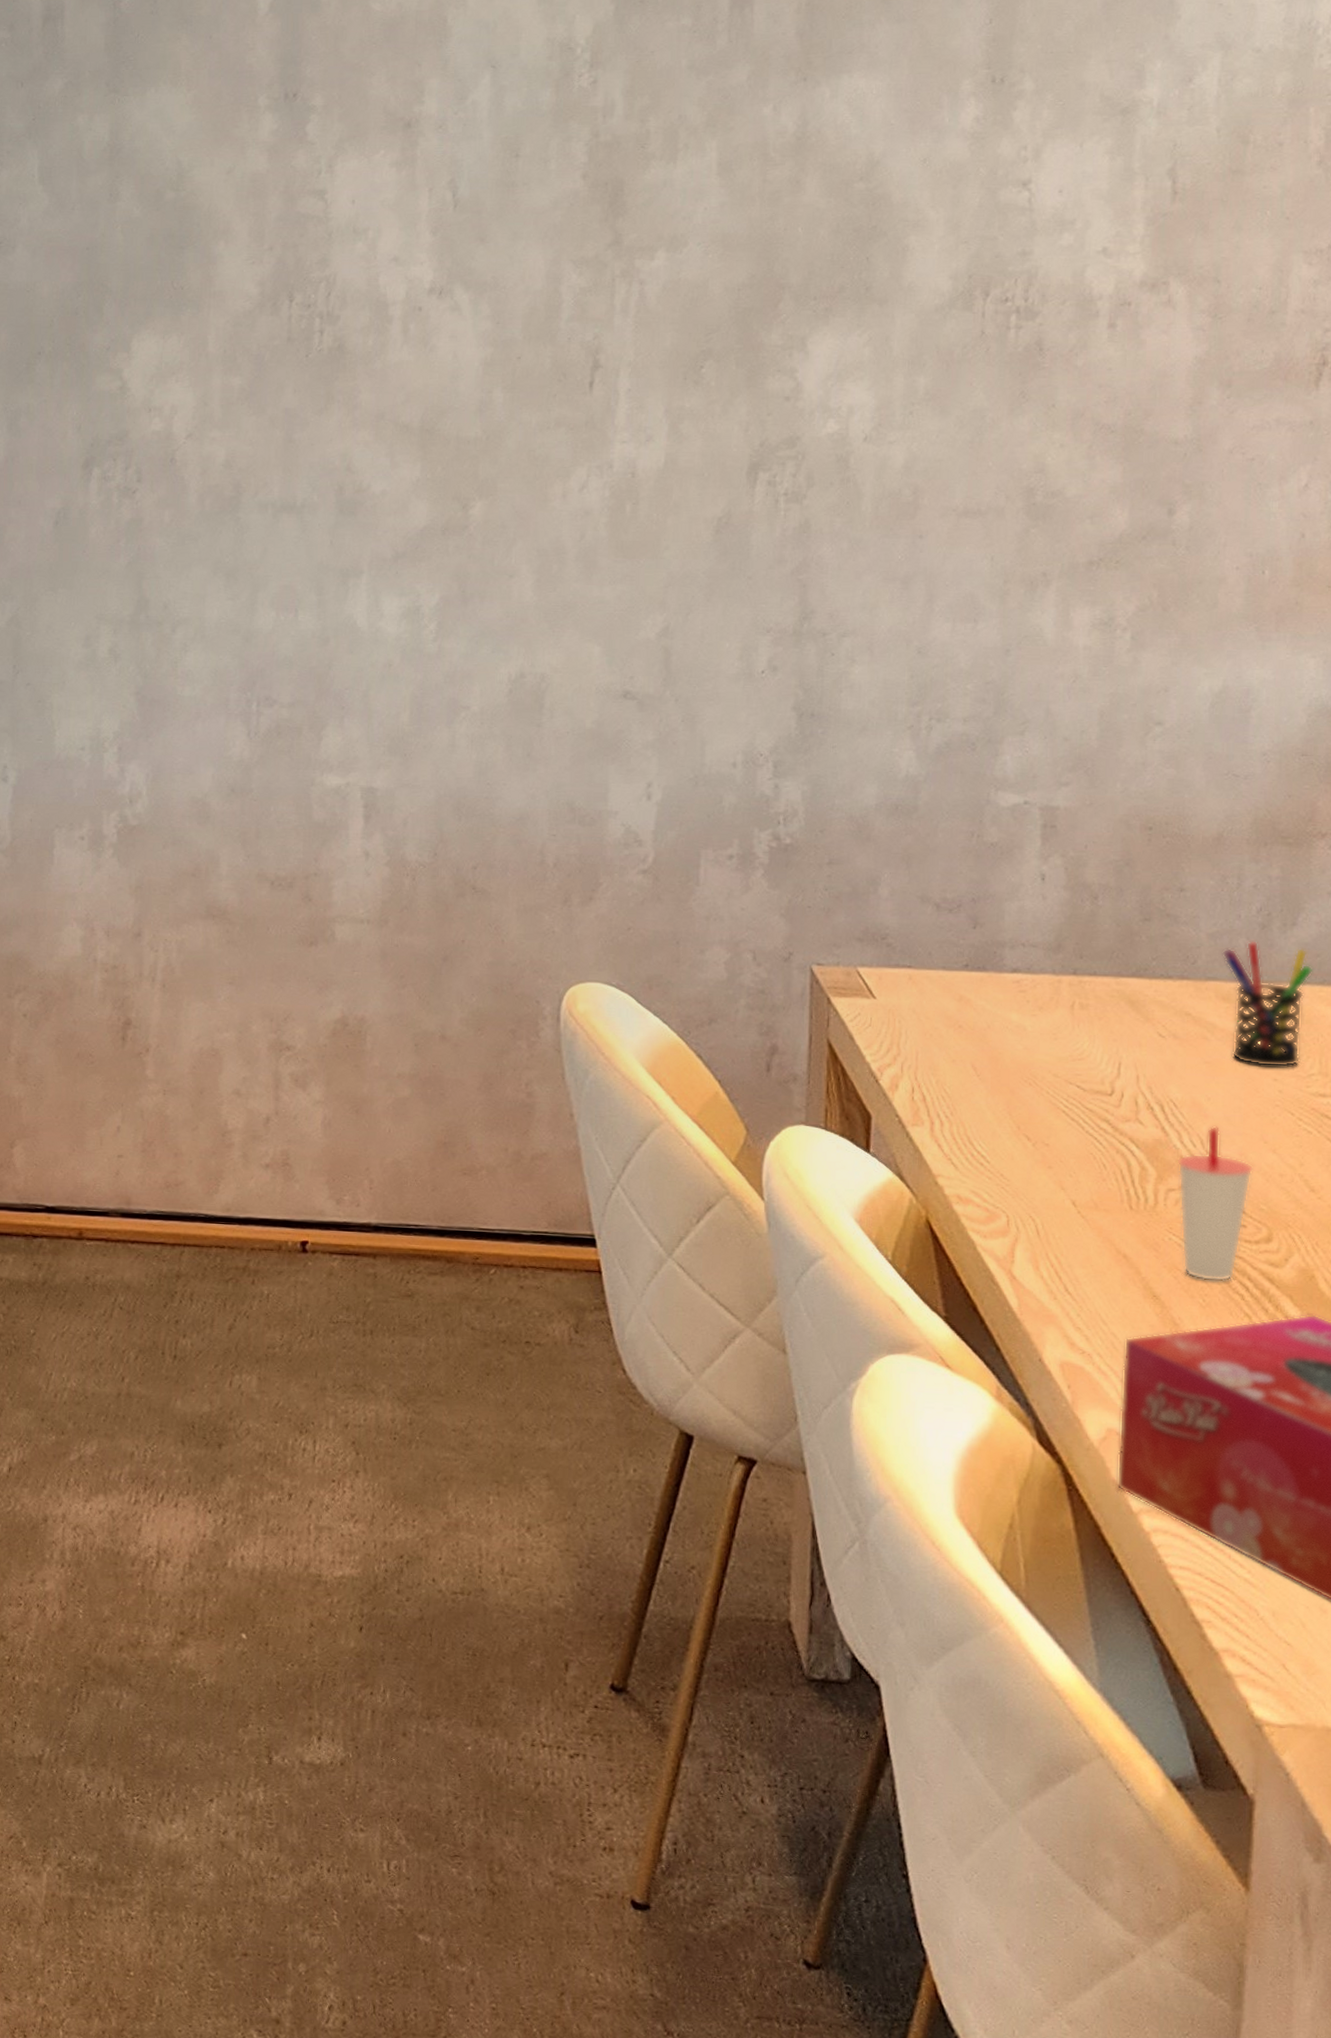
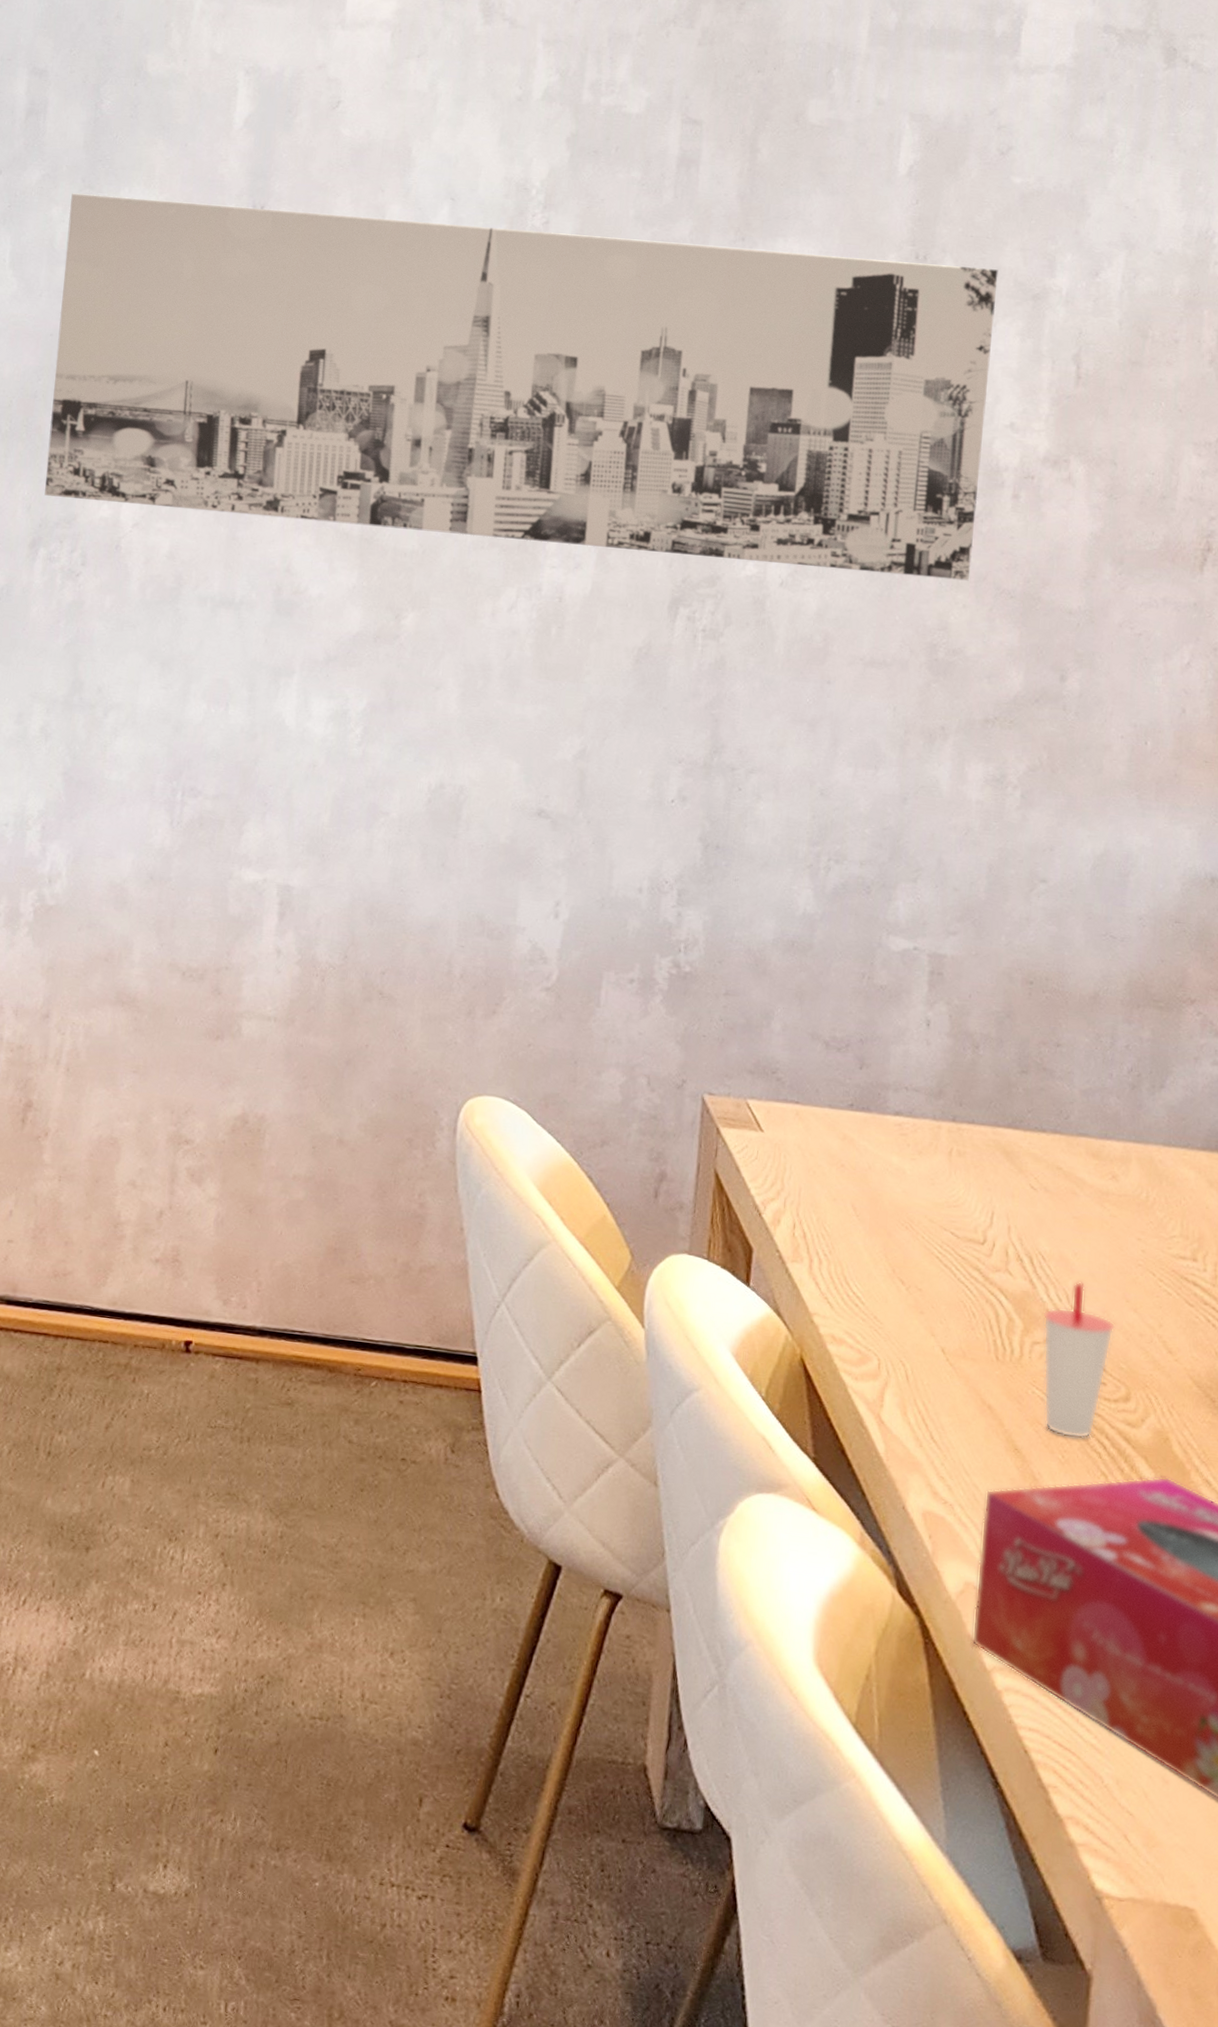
wall art: none [93,85,1083,419] -> present [44,193,999,581]
pen holder: present [1222,941,1313,1068] -> none [1093,1100,1179,1228]

